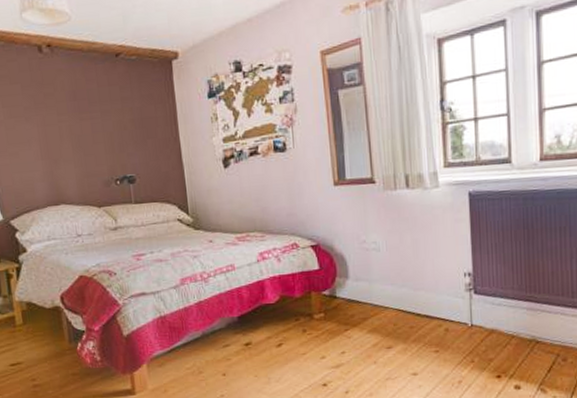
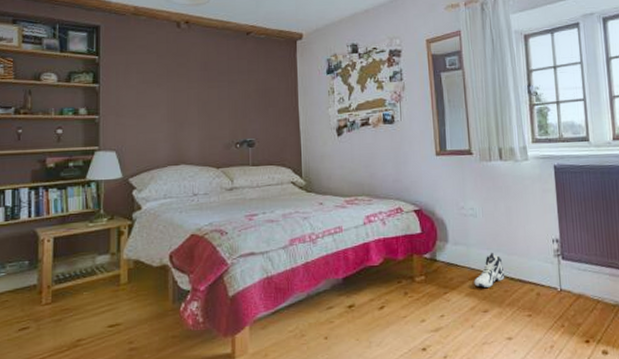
sneaker: none [376,287,411,324] -> present [474,252,505,288]

